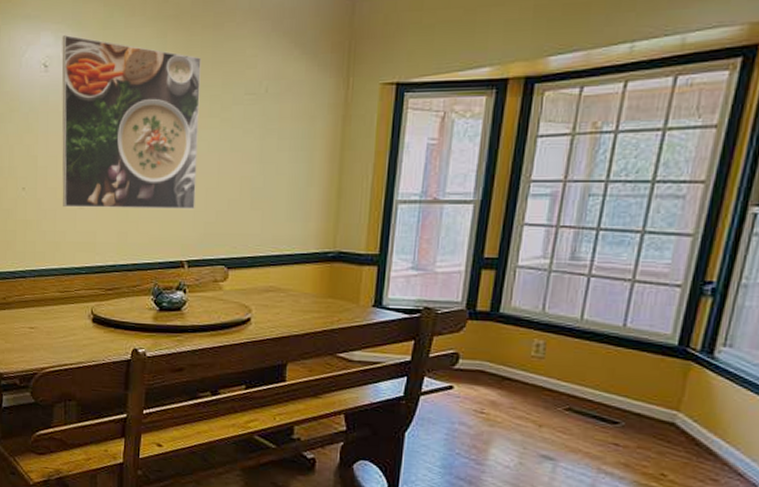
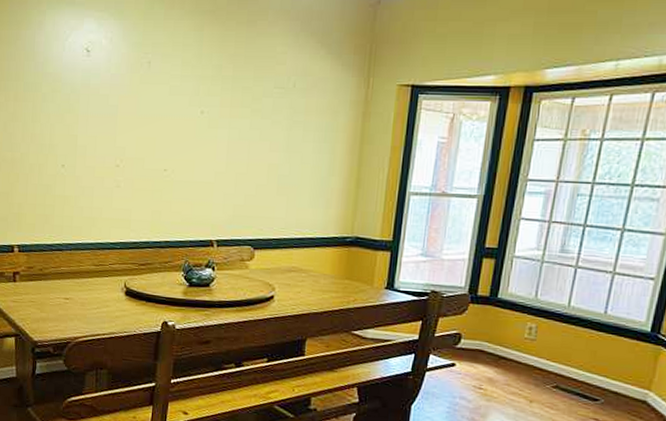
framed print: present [61,35,201,209] -> none [100,23,235,192]

